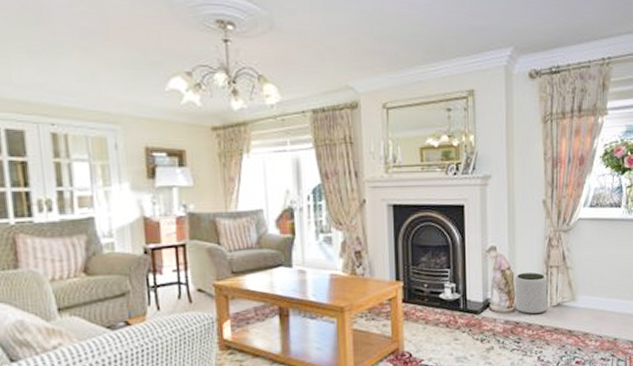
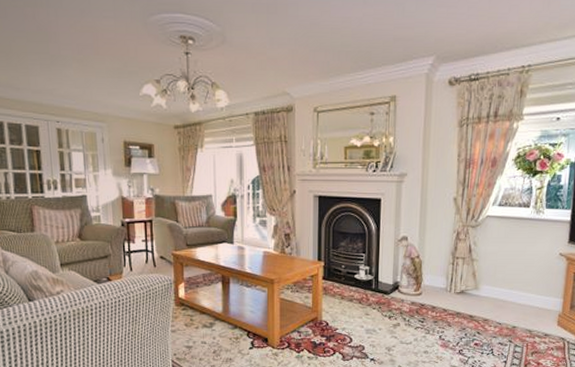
plant pot: present [515,272,548,315] -> none [421,262,453,299]

